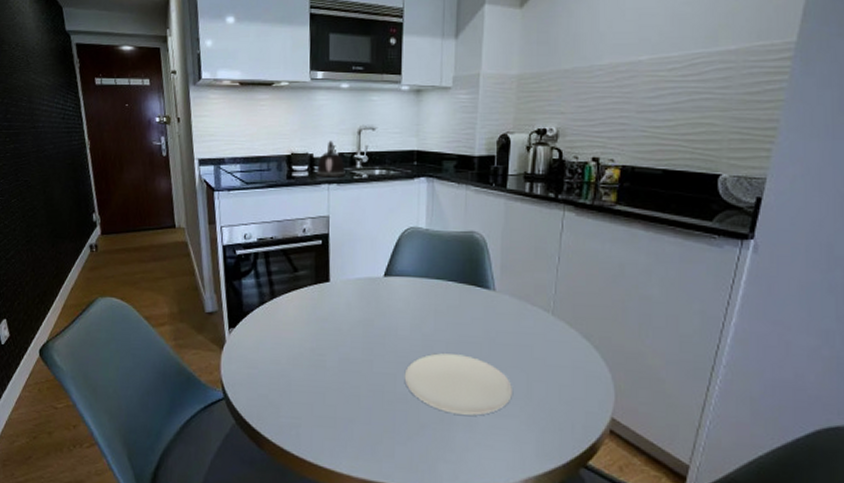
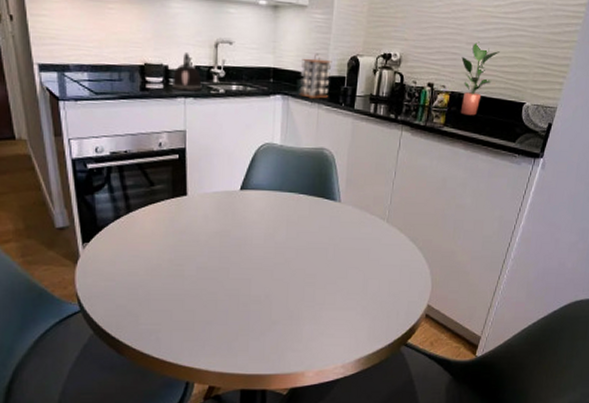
plate: present [404,353,512,416] -> none [258,259,351,310]
spice rack: none [445,133,480,180] -> present [299,53,332,99]
potted plant: none [632,109,682,192] -> present [460,41,501,116]

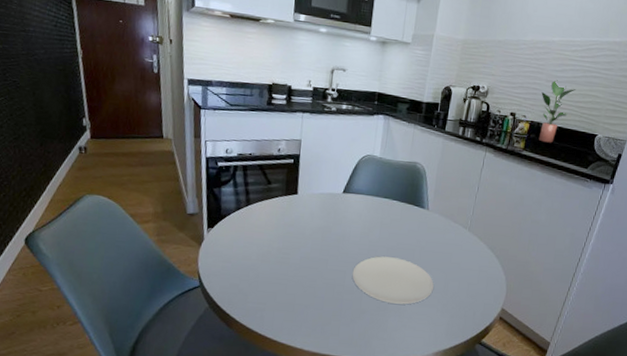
kettle: present [171,53,202,92] -> none [292,76,318,108]
plate: none [258,259,351,310] -> present [352,256,434,305]
spice rack: present [299,53,332,99] -> none [398,82,429,121]

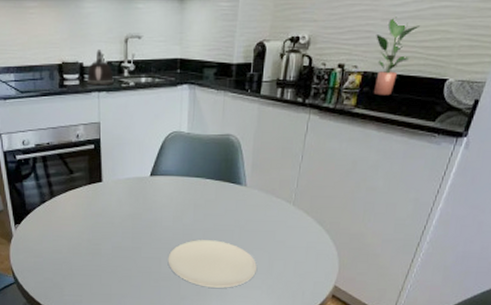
kettle: none [292,76,318,108] -> present [86,50,114,86]

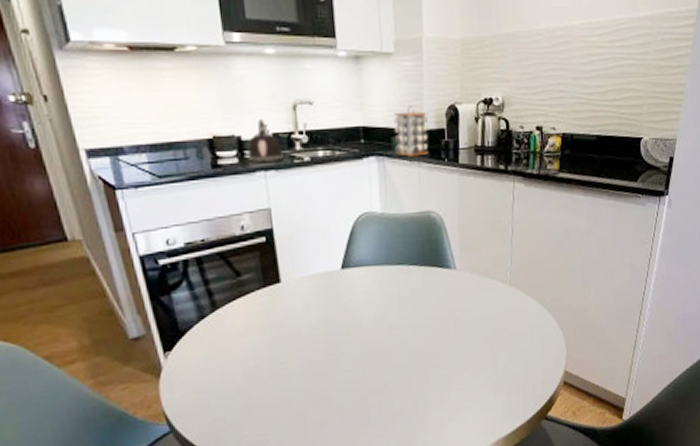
plate: present [168,240,257,288] -> none [374,337,479,397]
spice rack: none [205,41,238,86] -> present [394,105,429,157]
potted plant: present [373,17,421,96] -> none [569,75,610,158]

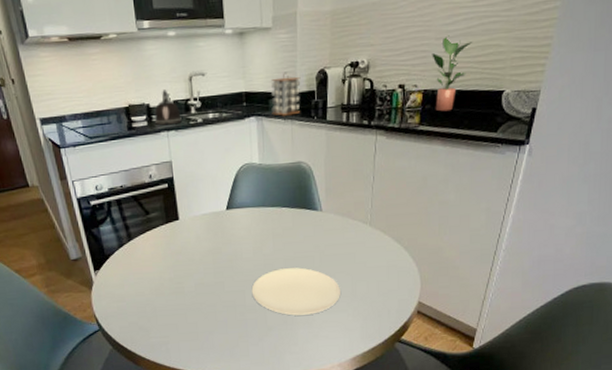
plate: none [374,337,479,397] -> present [251,267,340,316]
potted plant: none [569,75,610,158] -> present [432,35,473,112]

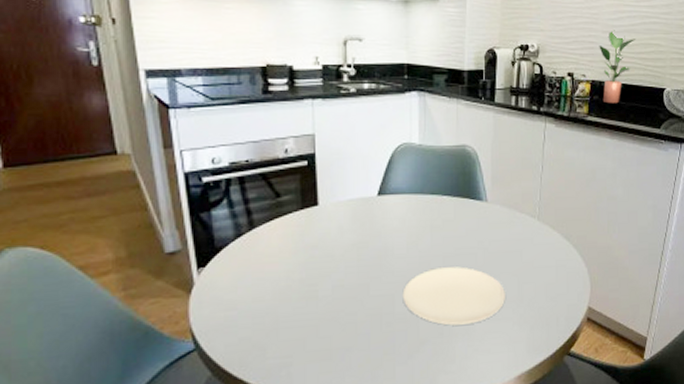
kettle: present [154,90,182,126] -> none [297,52,331,92]
spice rack: present [271,71,301,116] -> none [436,47,469,94]

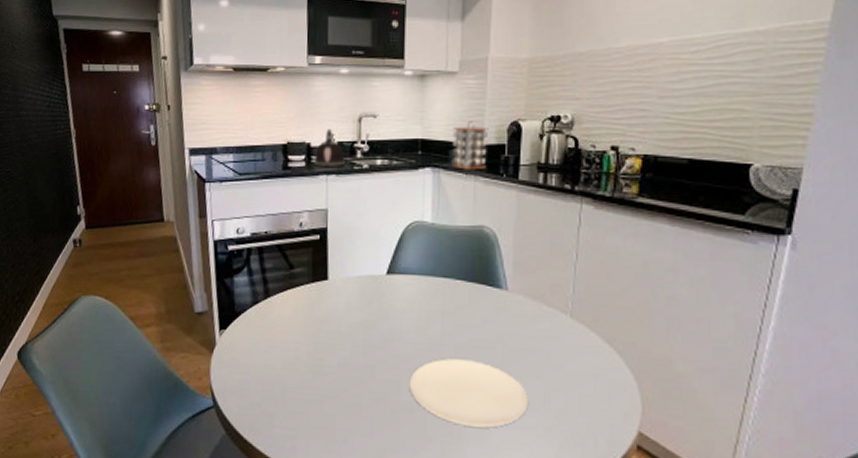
kettle: none [297,52,331,92] -> present [313,129,345,168]
spice rack: none [436,47,469,94] -> present [451,120,489,170]
potted plant: present [599,30,637,104] -> none [653,94,708,183]

